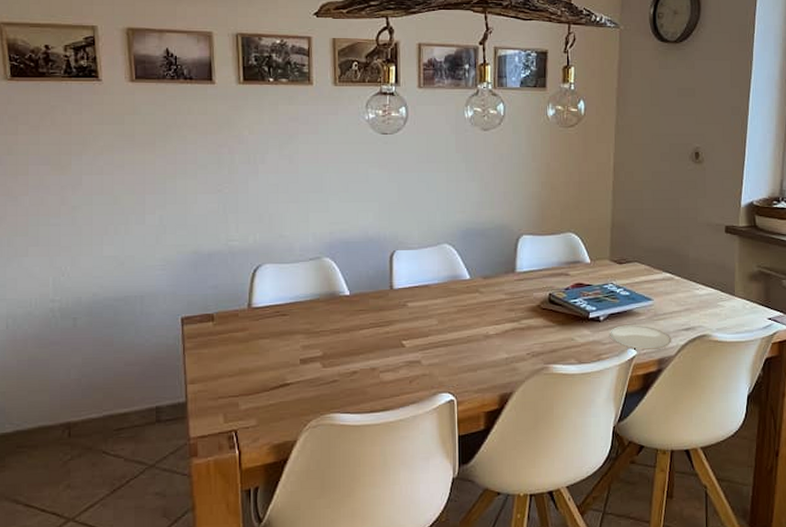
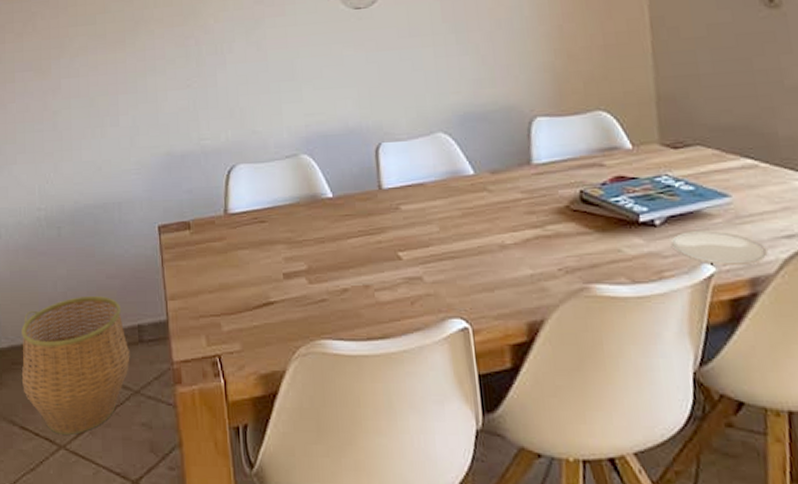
basket: none [27,381,146,509] -> present [21,295,130,435]

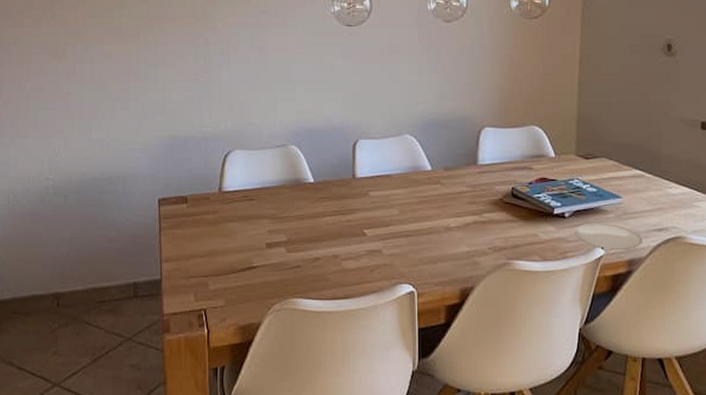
basket: present [21,295,130,435] -> none [21,256,125,374]

